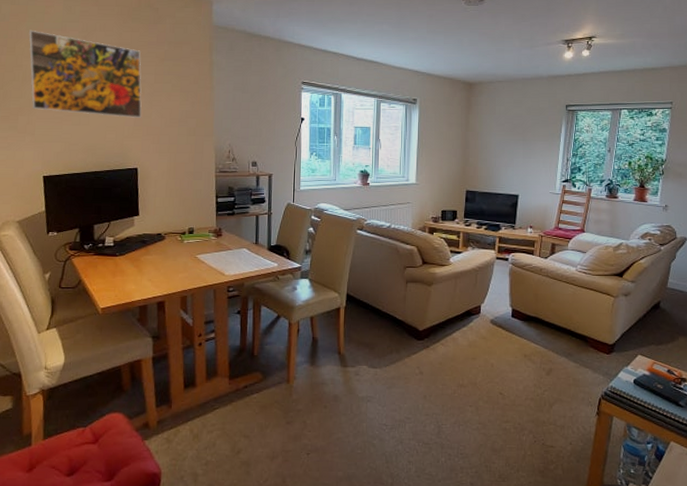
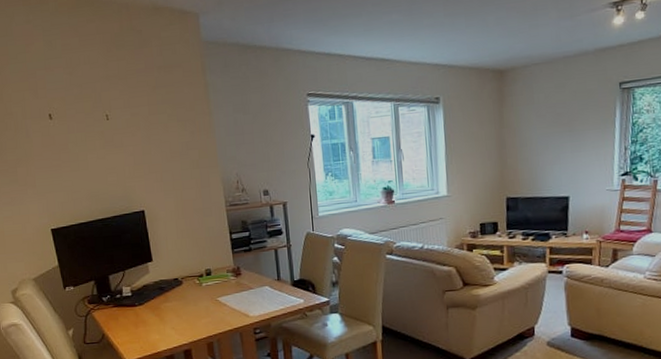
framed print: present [29,30,142,118] -> none [13,72,141,159]

